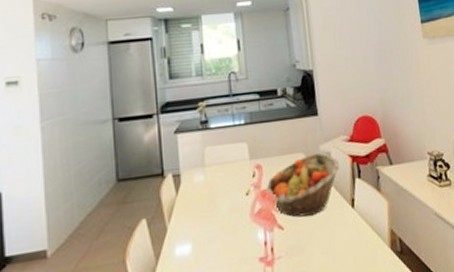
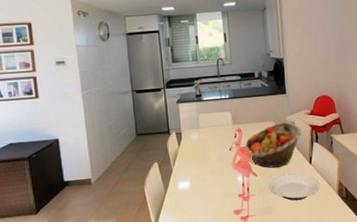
plate: none [299,221,367,261] -> present [268,172,320,200]

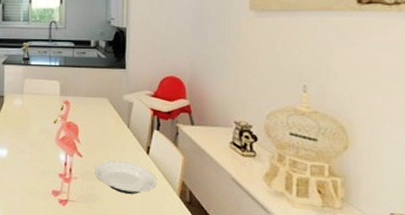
fruit basket: present [244,122,302,168] -> none [71,101,141,153]

